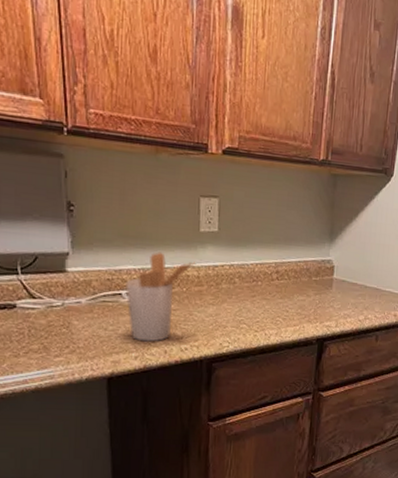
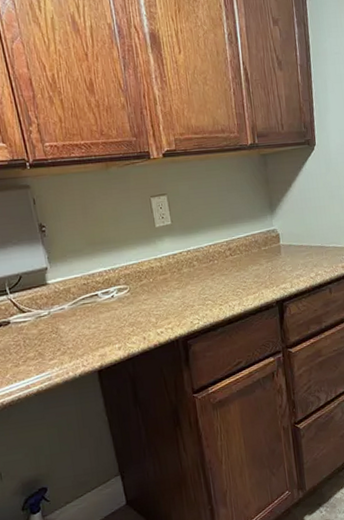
utensil holder: present [125,252,195,342] -> none [99,251,156,333]

